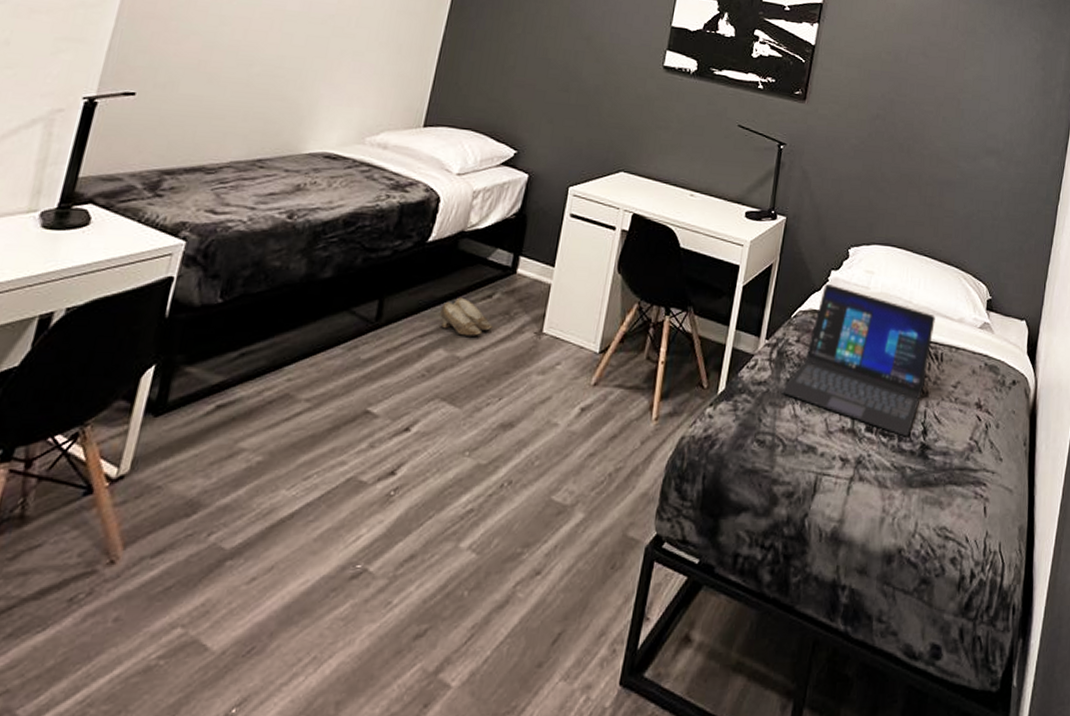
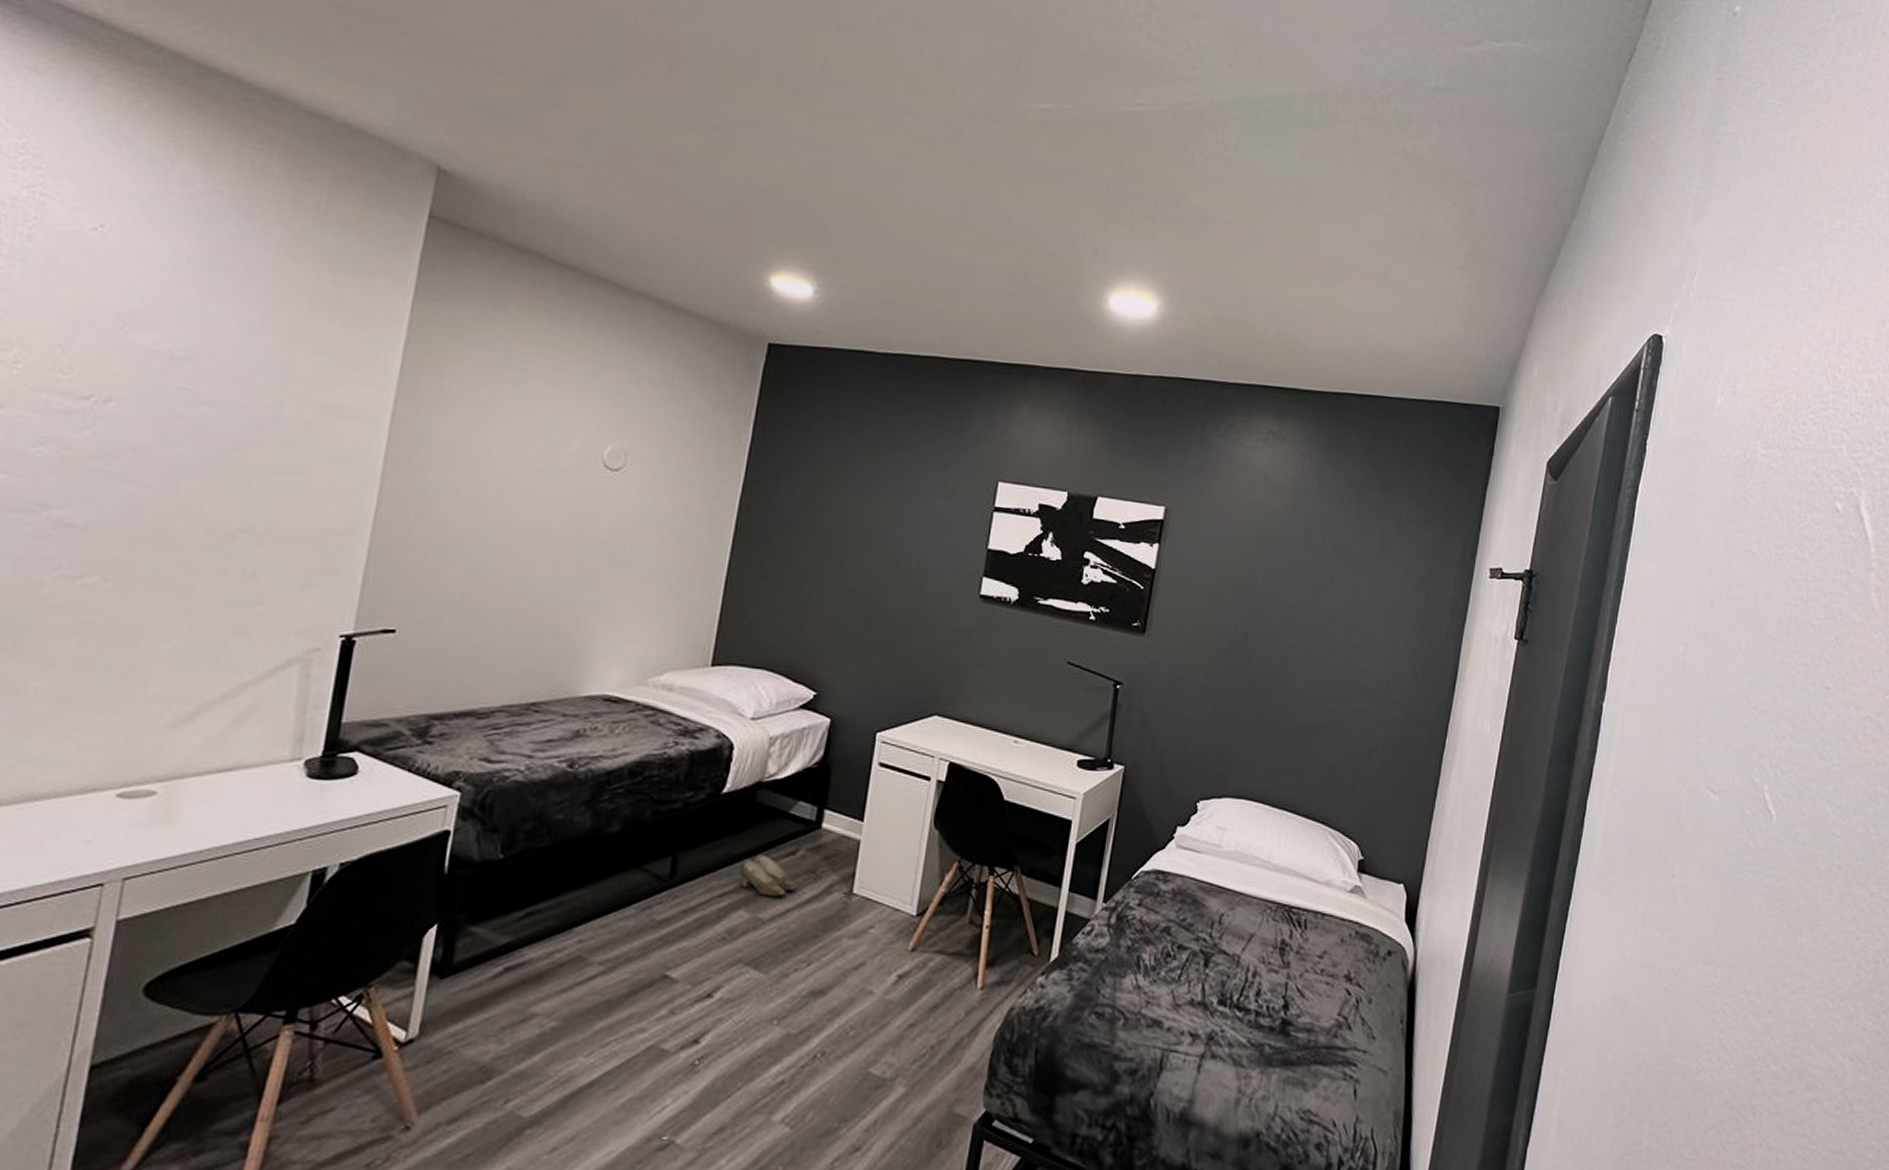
laptop: present [781,283,935,437] -> none [1122,840,1298,1012]

